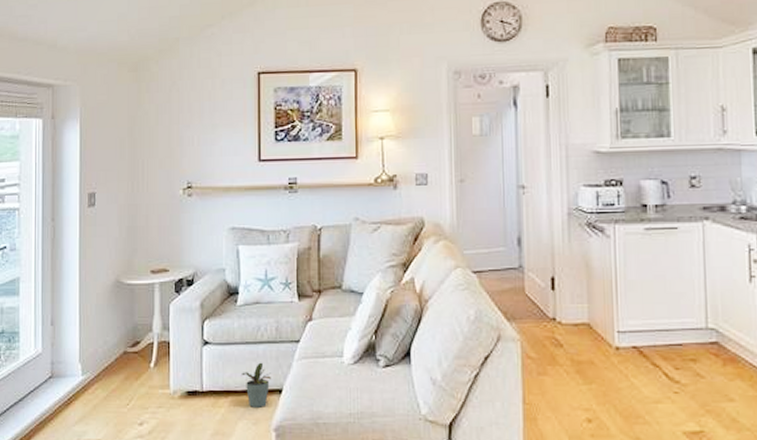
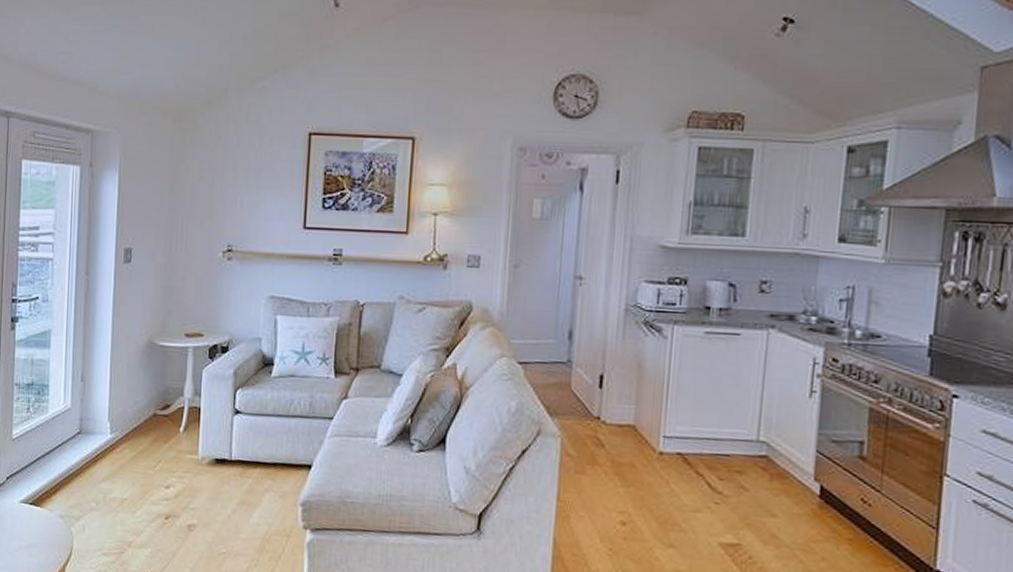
potted plant: present [242,362,271,407] -> none [272,436,301,481]

